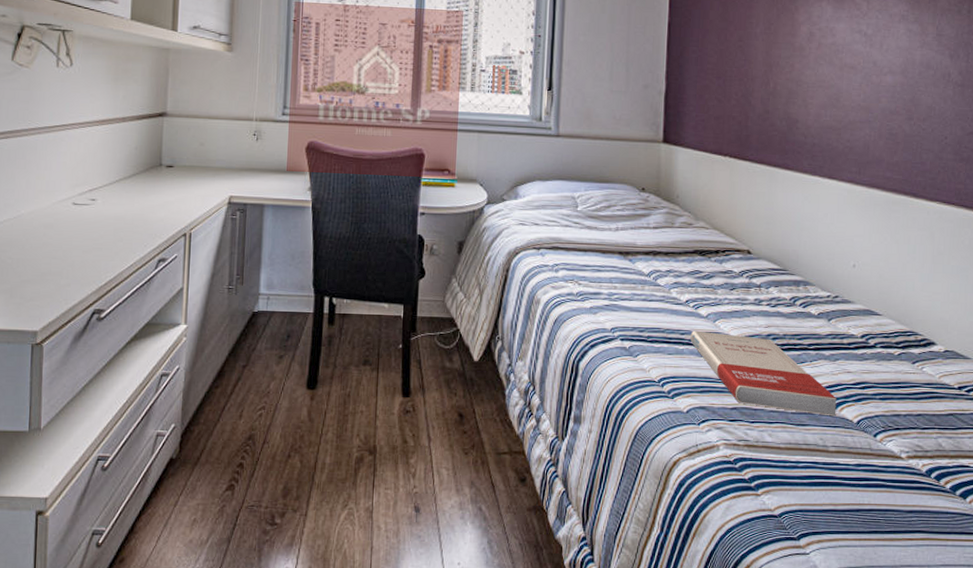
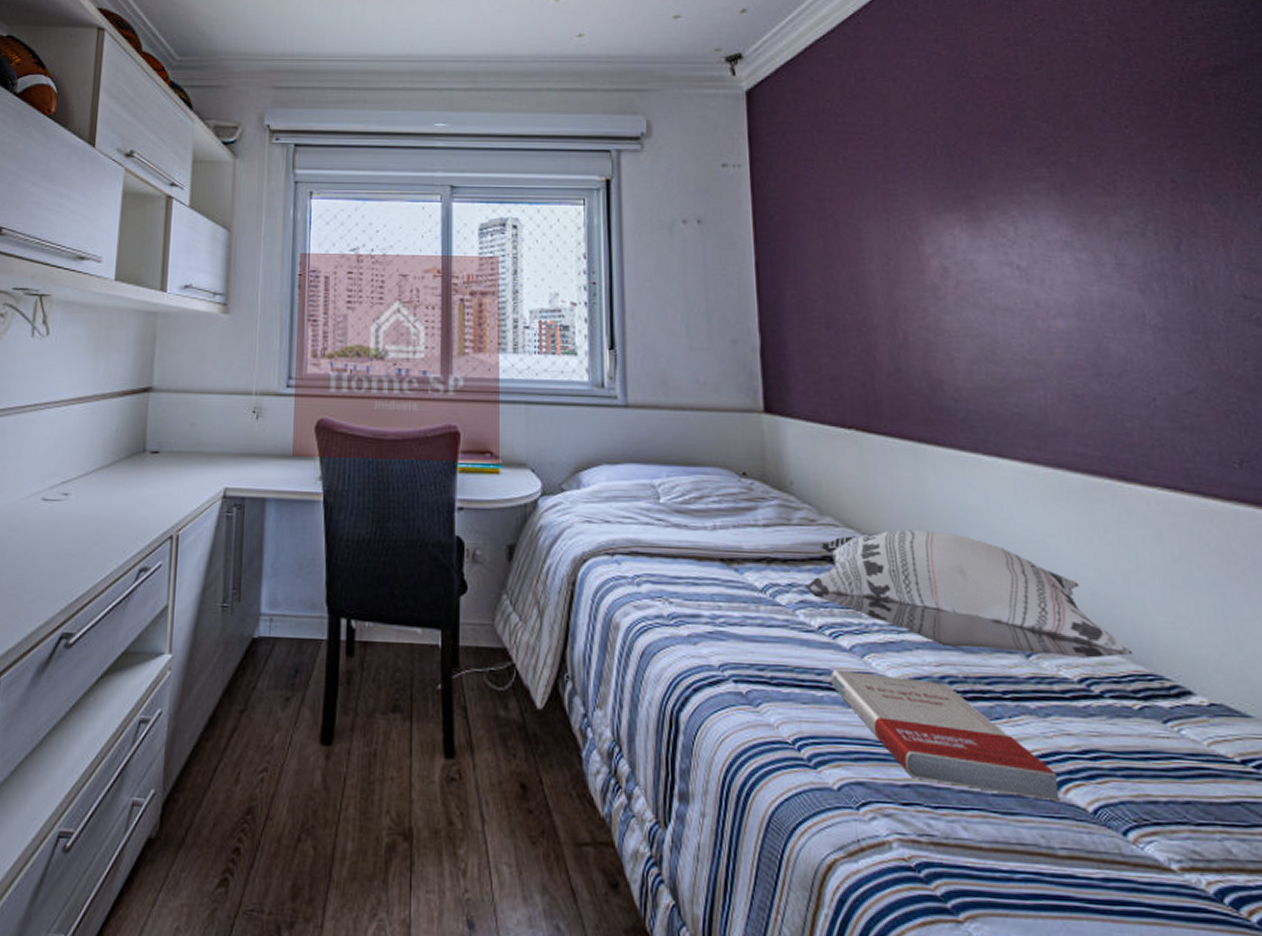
decorative pillow: none [678,231,901,321] -> present [804,529,1134,658]

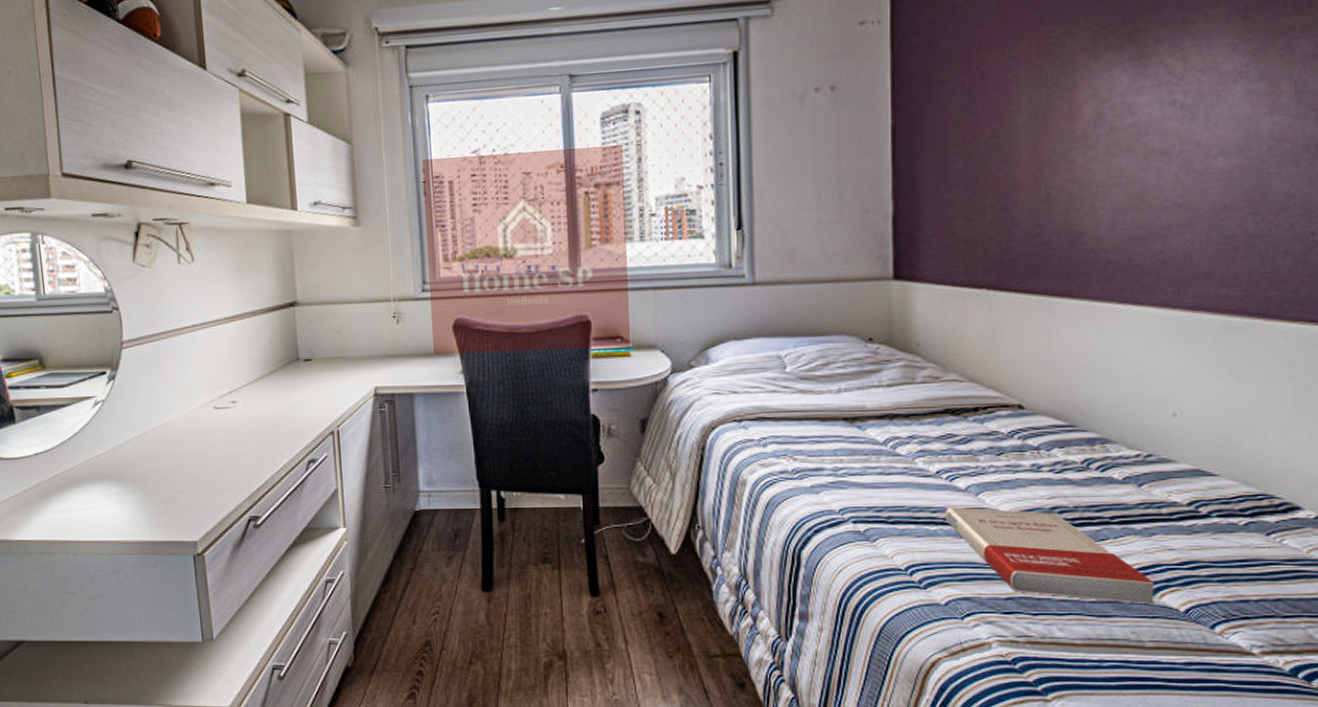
decorative pillow: present [804,529,1134,658] -> none [924,379,1247,484]

